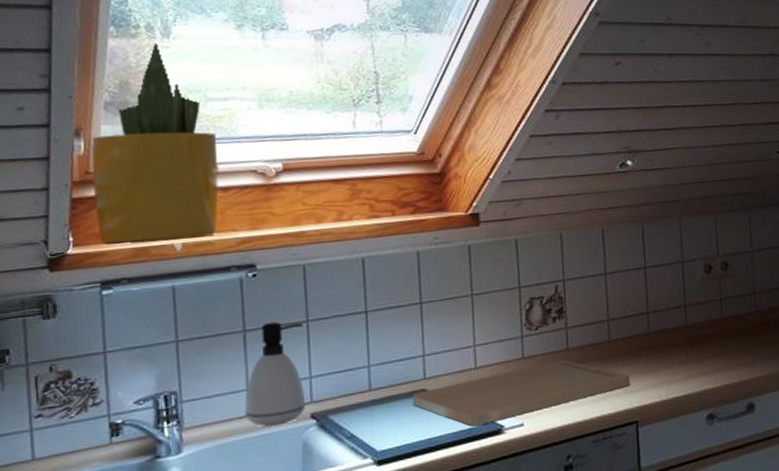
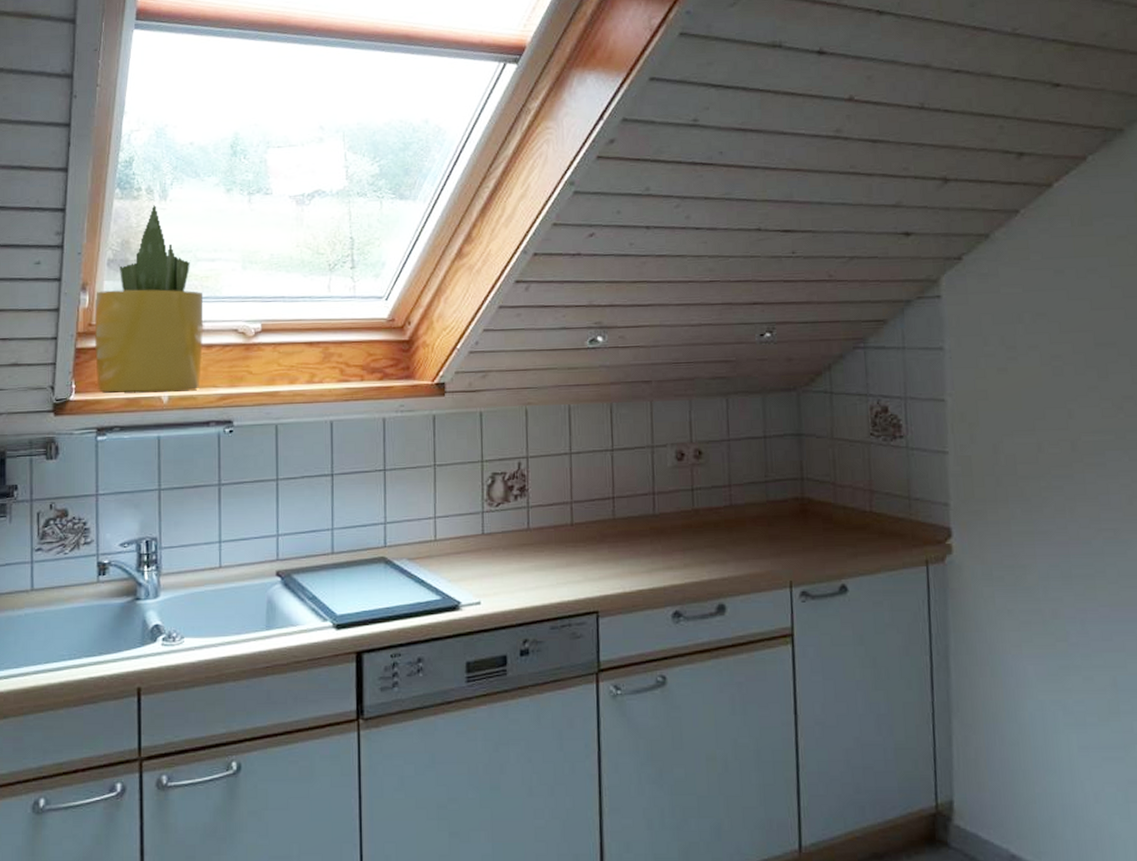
soap dispenser: present [245,321,305,427] -> none [217,478,274,580]
cutting board: present [412,359,630,427] -> none [372,540,592,600]

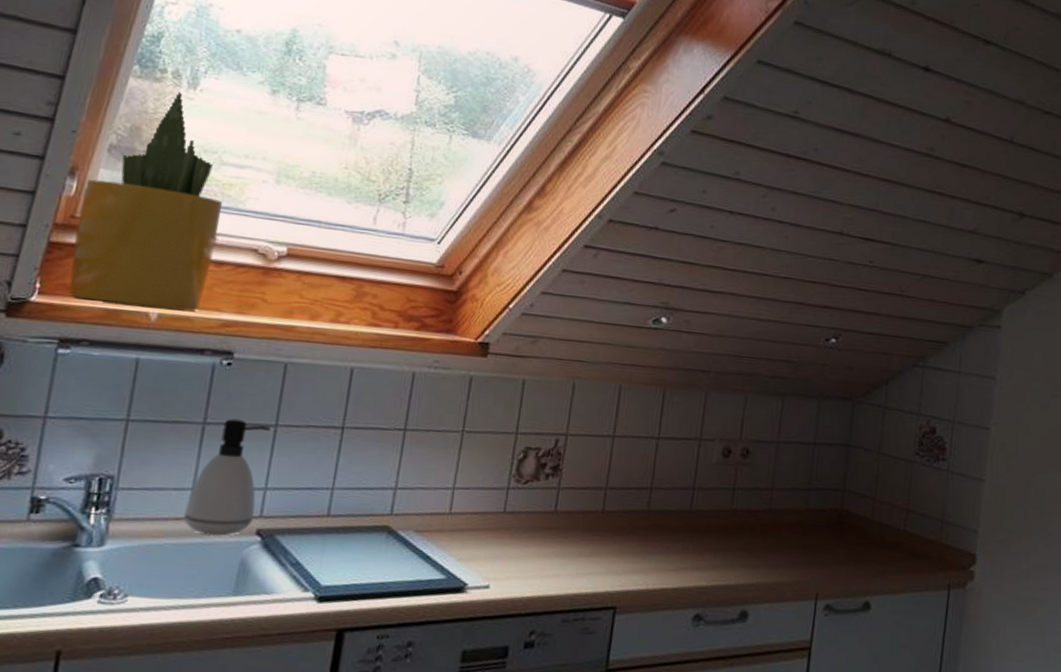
soap dispenser: none [217,478,274,580] -> present [184,418,272,536]

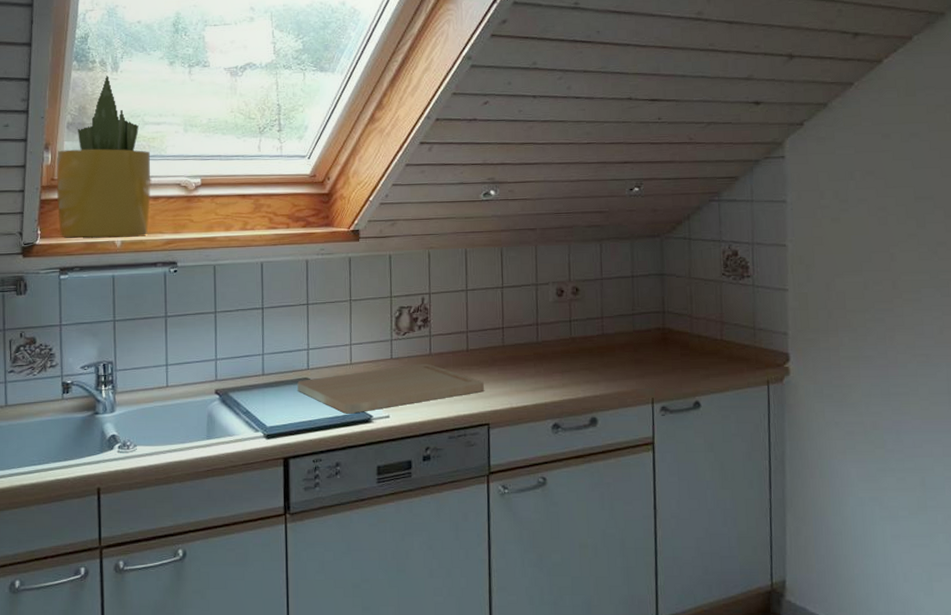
soap dispenser: present [184,418,272,536] -> none [164,311,213,398]
cutting board: none [372,522,617,579] -> present [297,363,484,414]

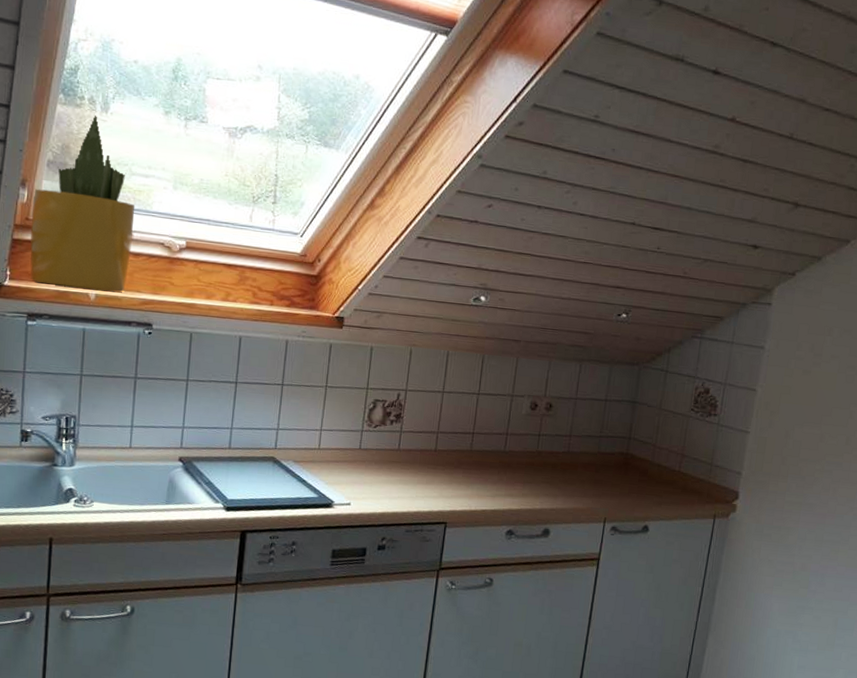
cutting board: present [297,363,484,414] -> none [262,457,447,497]

